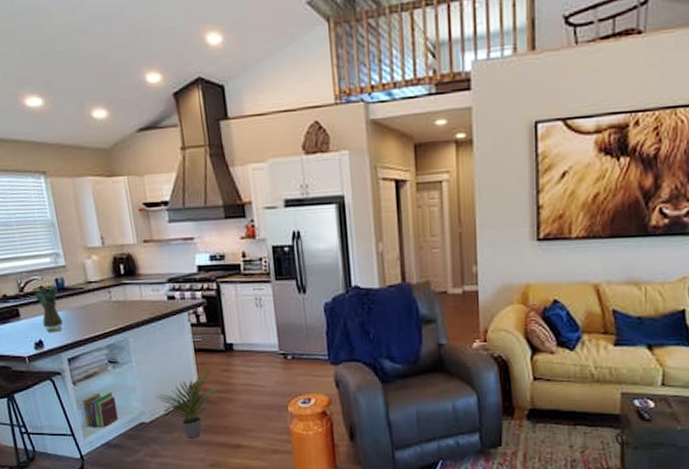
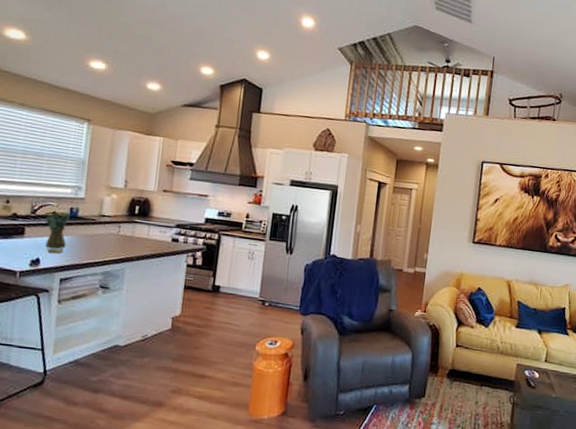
books: present [79,392,119,428] -> none [56,312,97,346]
potted plant: present [157,368,220,439] -> none [137,304,199,365]

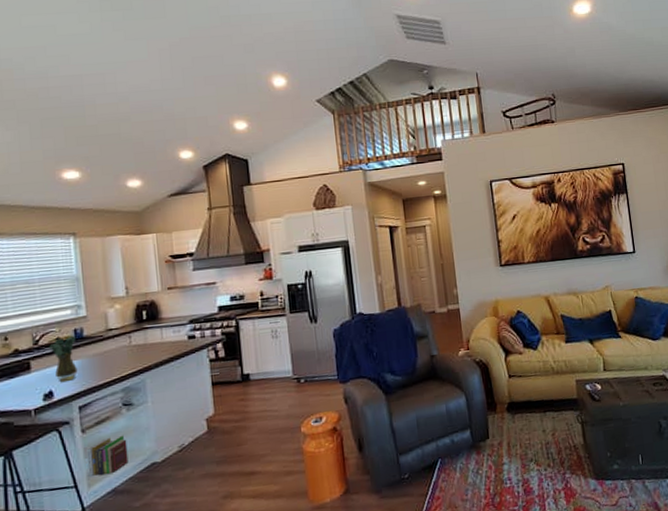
books: none [56,312,97,346] -> present [86,435,129,476]

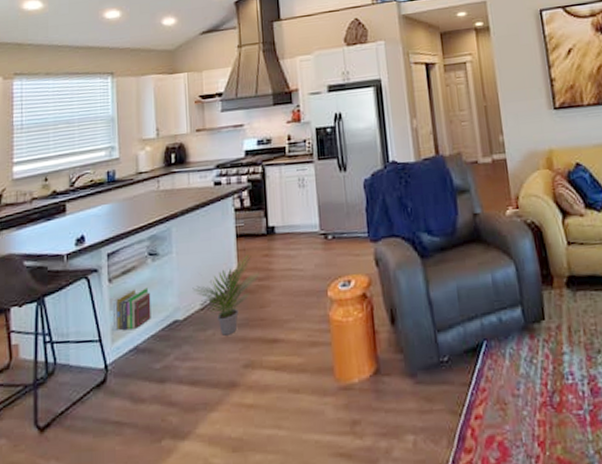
vase: present [49,335,78,383] -> none [84,178,108,228]
potted plant: none [171,400,236,473] -> present [194,255,260,336]

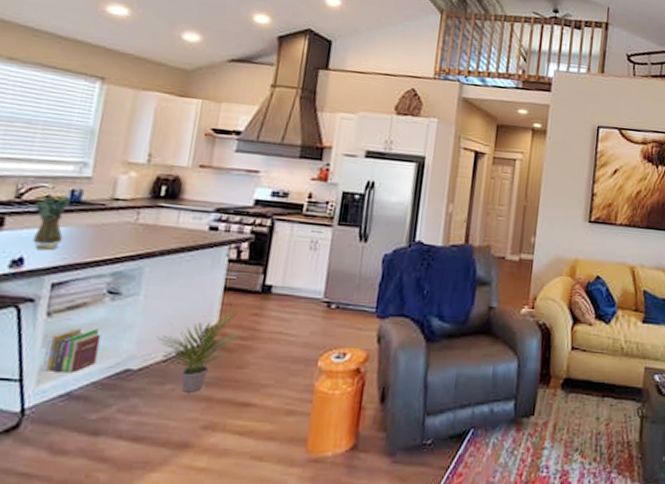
vase: none [84,178,108,228] -> present [32,194,70,251]

